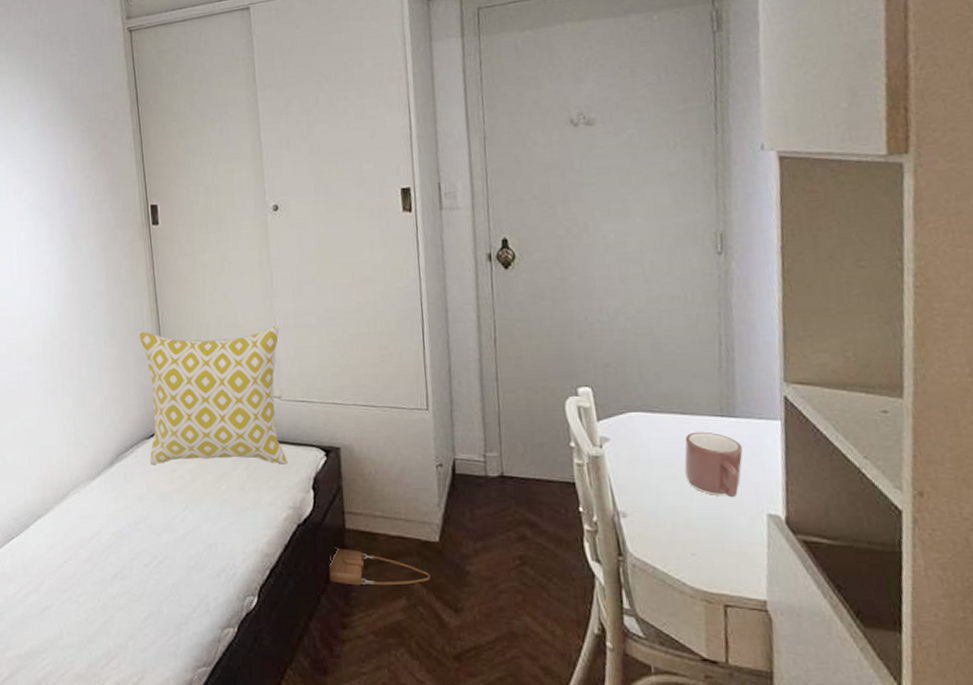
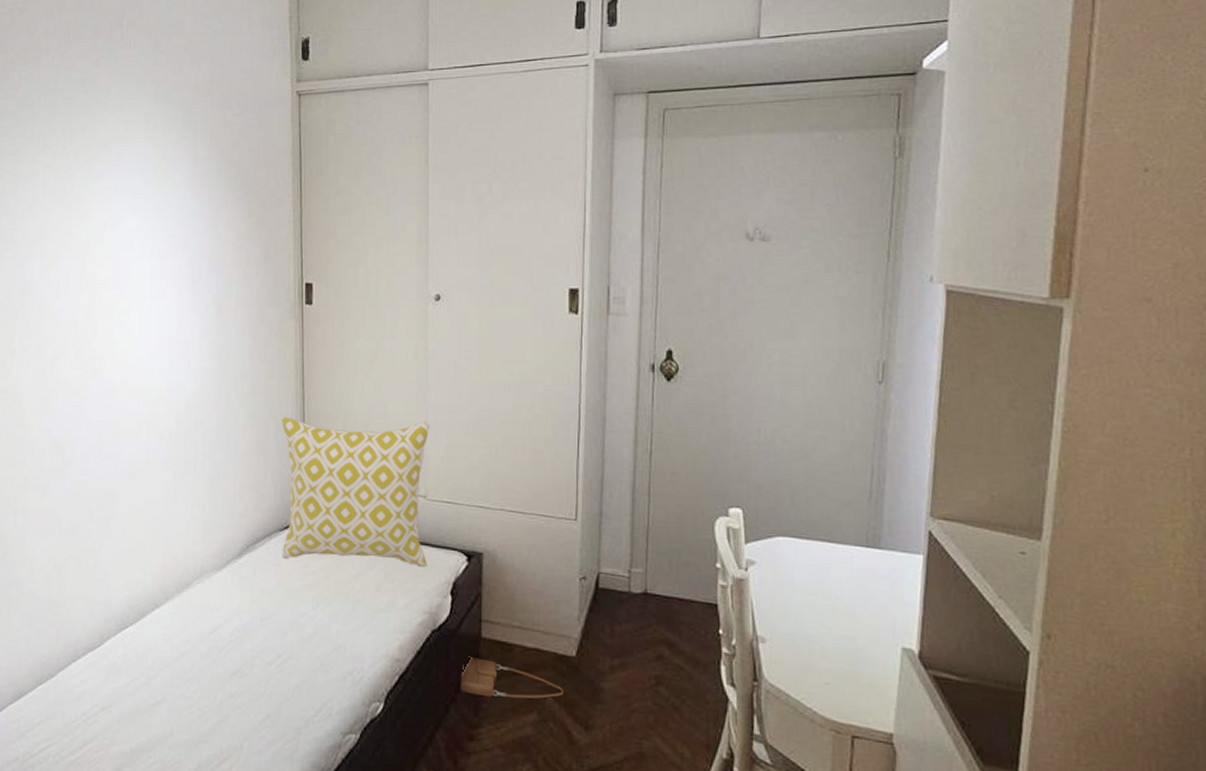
mug: present [684,431,743,498] -> none [826,560,884,630]

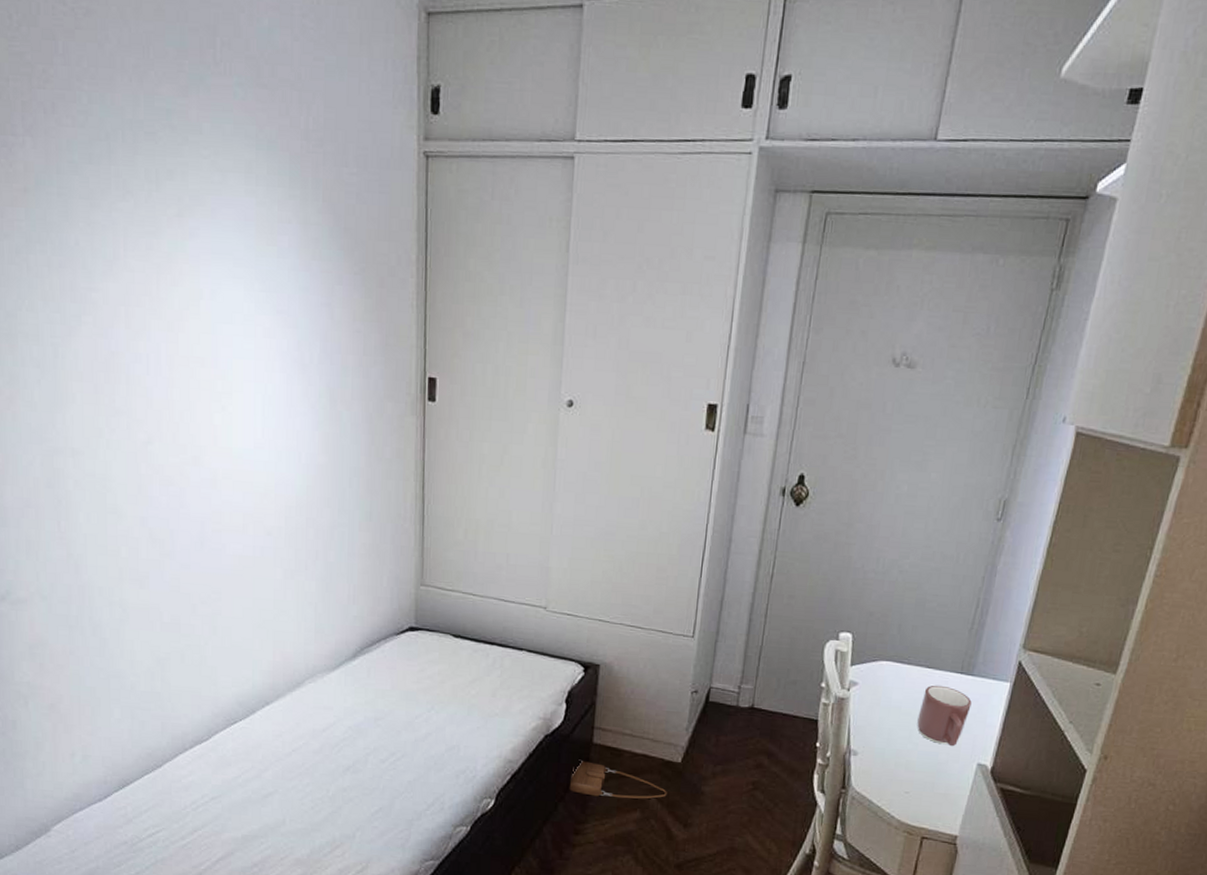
pillow: present [282,417,430,567] -> none [398,520,555,676]
mug: none [826,560,884,630] -> present [917,685,972,747]

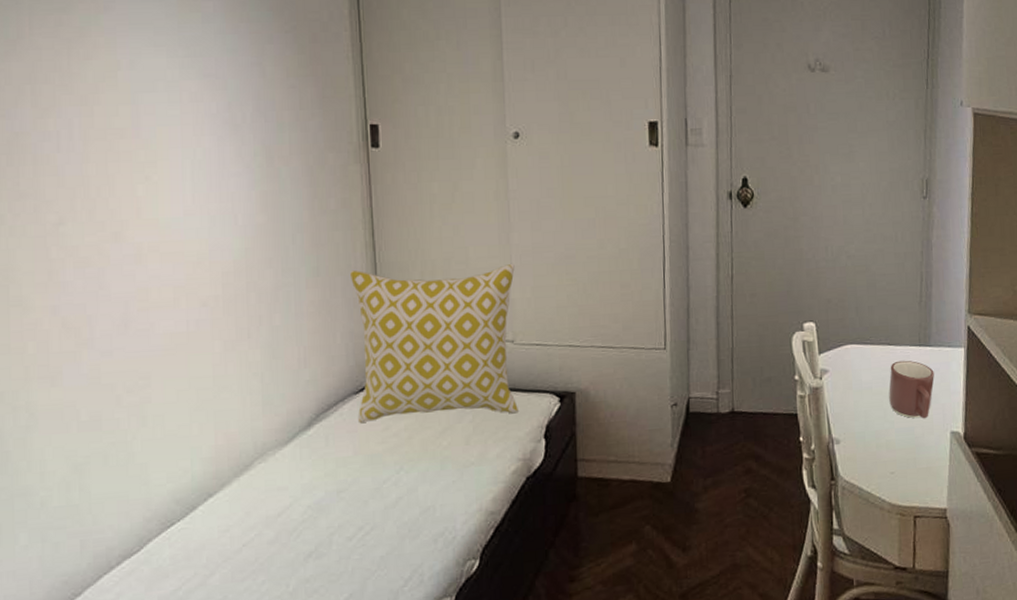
pillow: none [398,520,555,676] -> present [350,264,518,423]
shoulder bag: present [569,759,667,800] -> none [558,497,661,536]

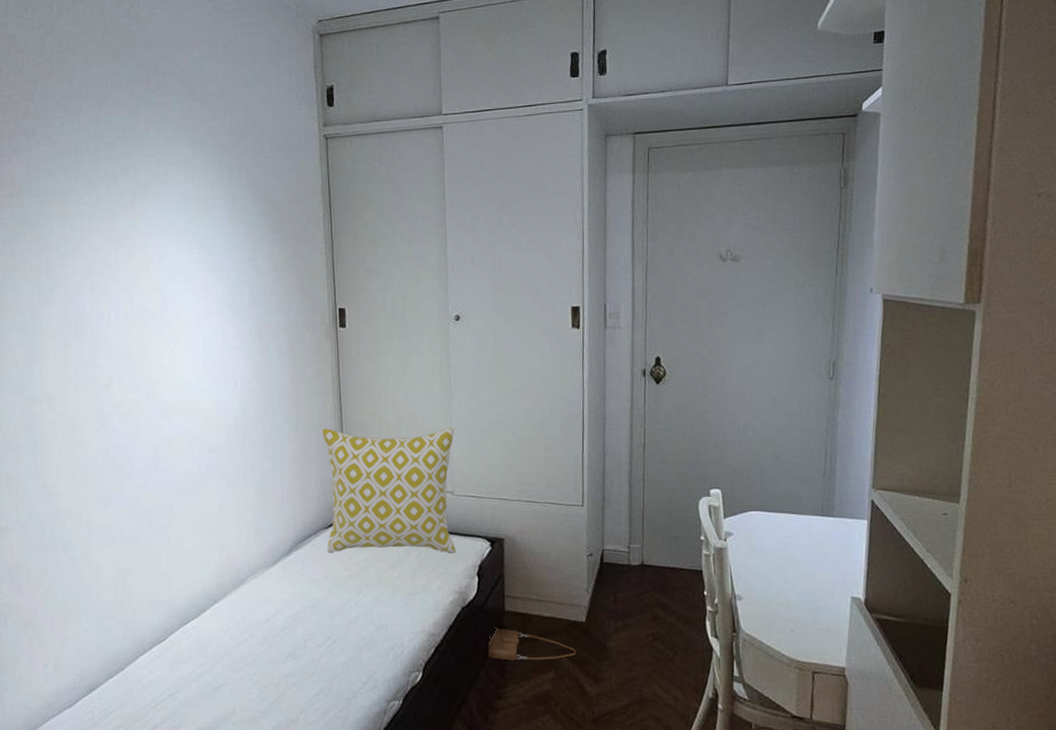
shoulder bag: none [558,497,661,536] -> present [488,627,576,661]
mug: present [888,360,934,419] -> none [791,528,836,584]

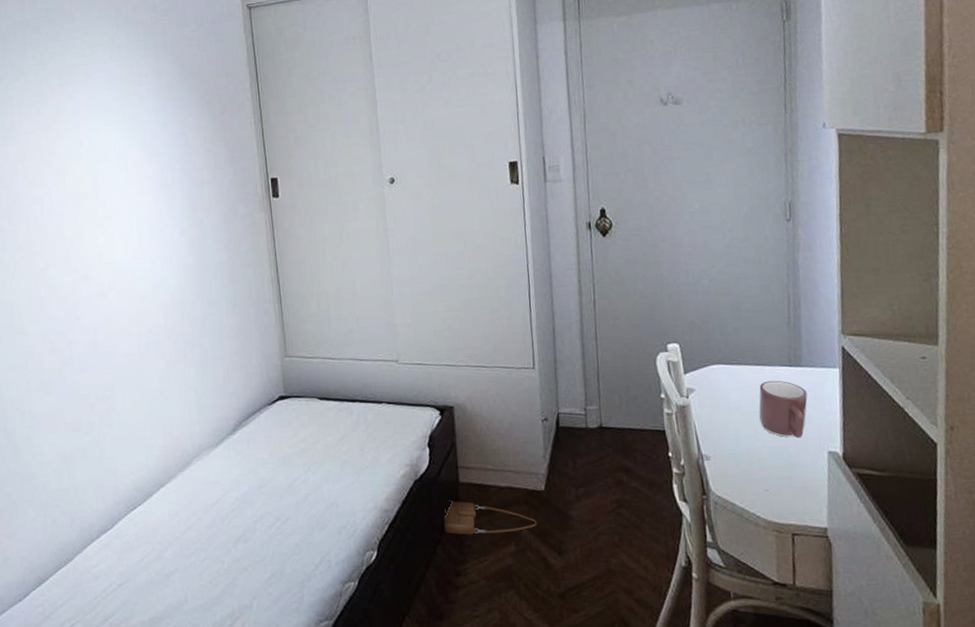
pillow: present [322,427,456,553] -> none [261,293,404,429]
mug: none [791,528,836,584] -> present [758,380,808,439]

